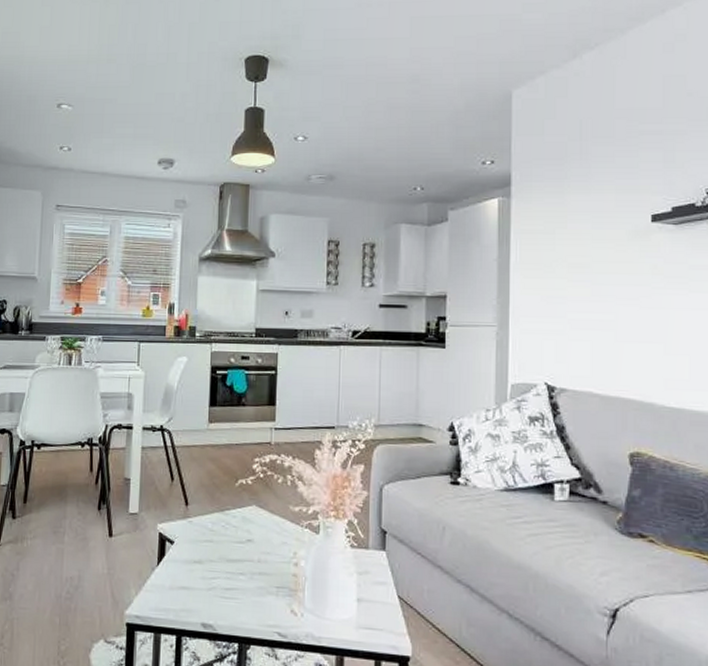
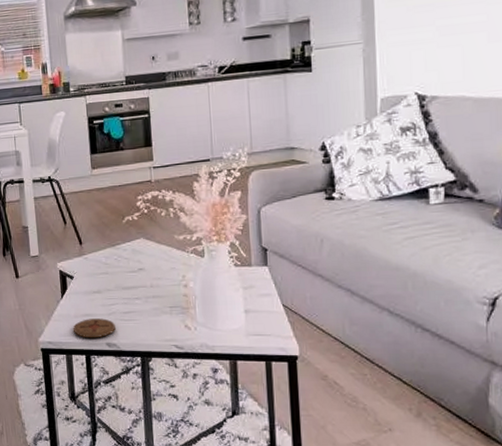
coaster: none [165,592,214,616] -> present [72,318,116,338]

